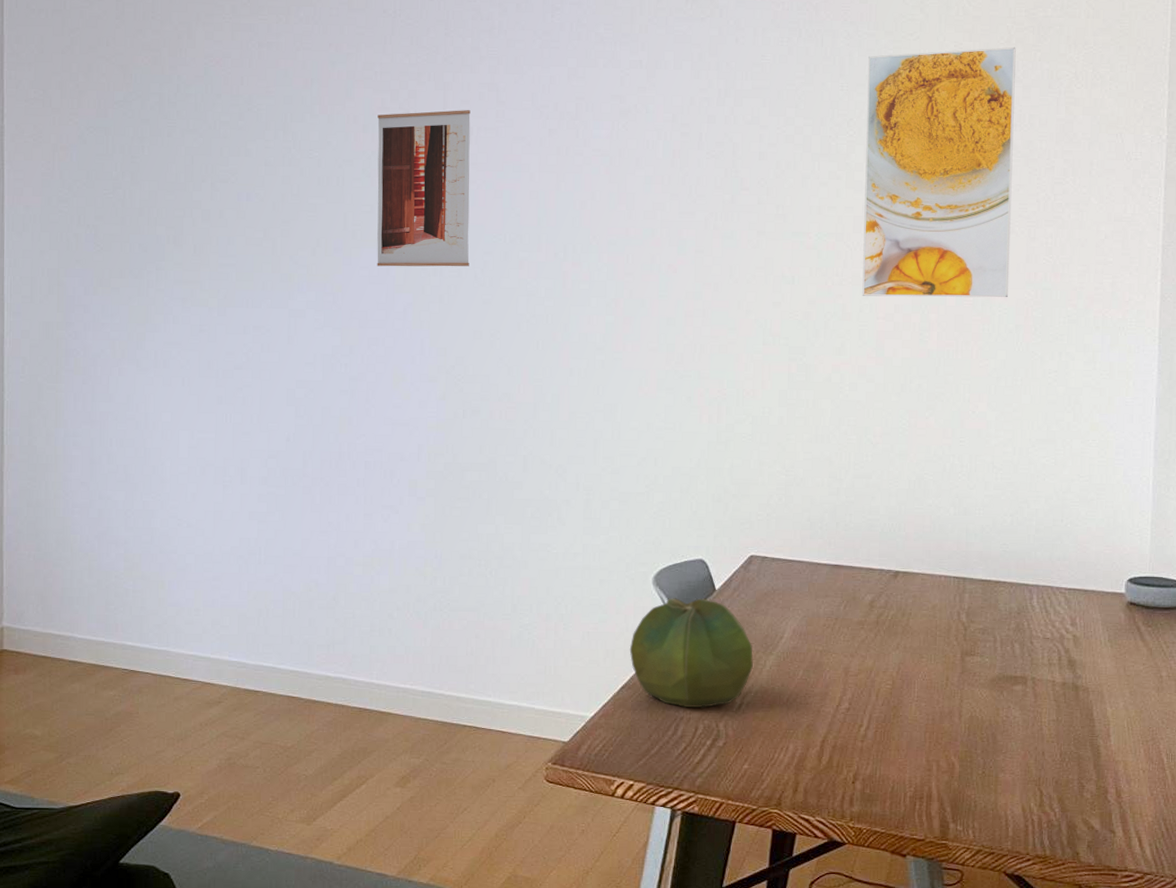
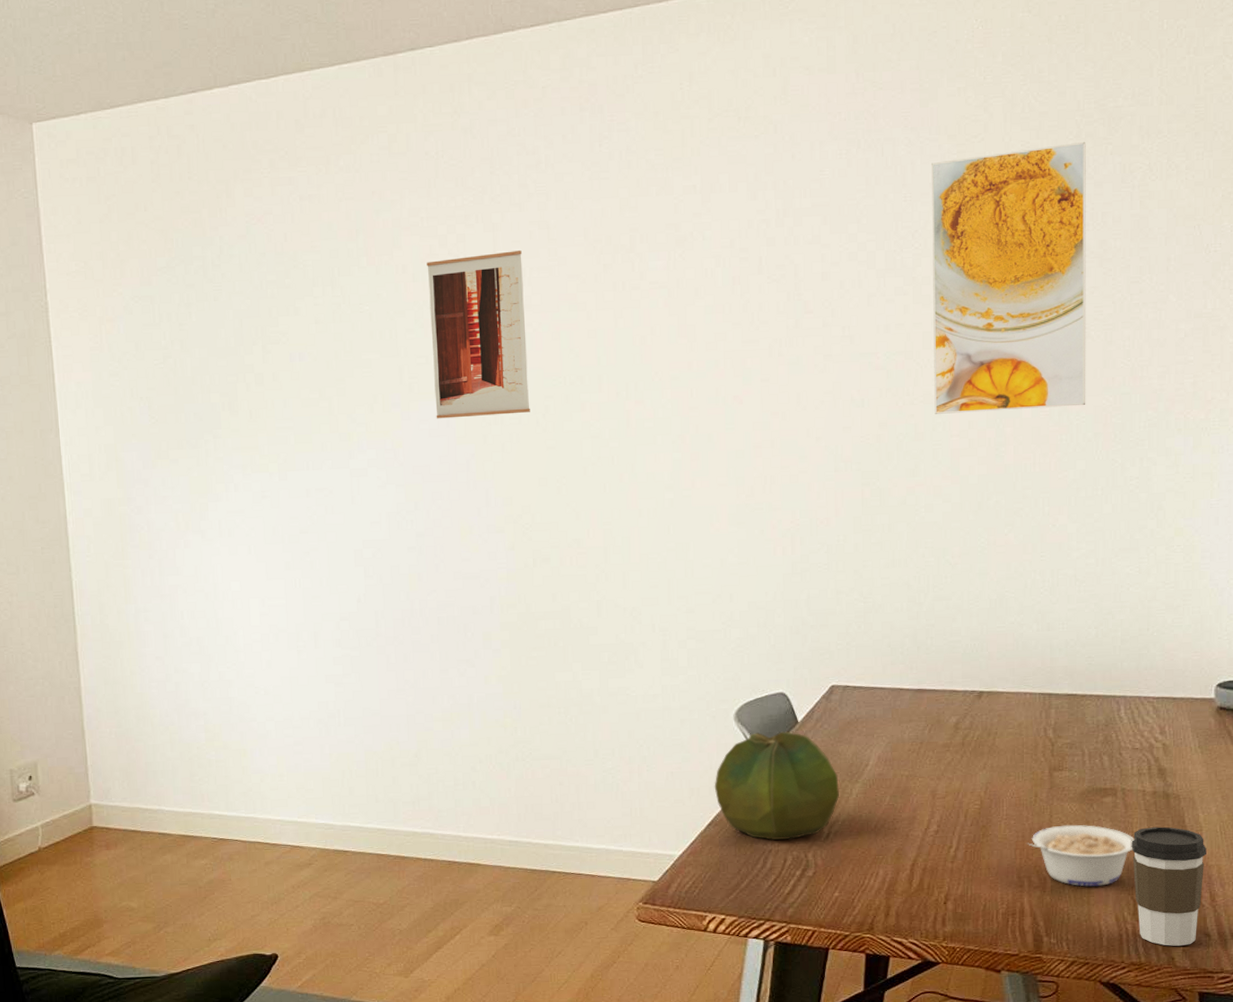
legume: none [936,710,1043,775] -> present [1027,824,1135,887]
coffee cup: none [1038,718,1114,842] -> present [1130,827,1206,947]

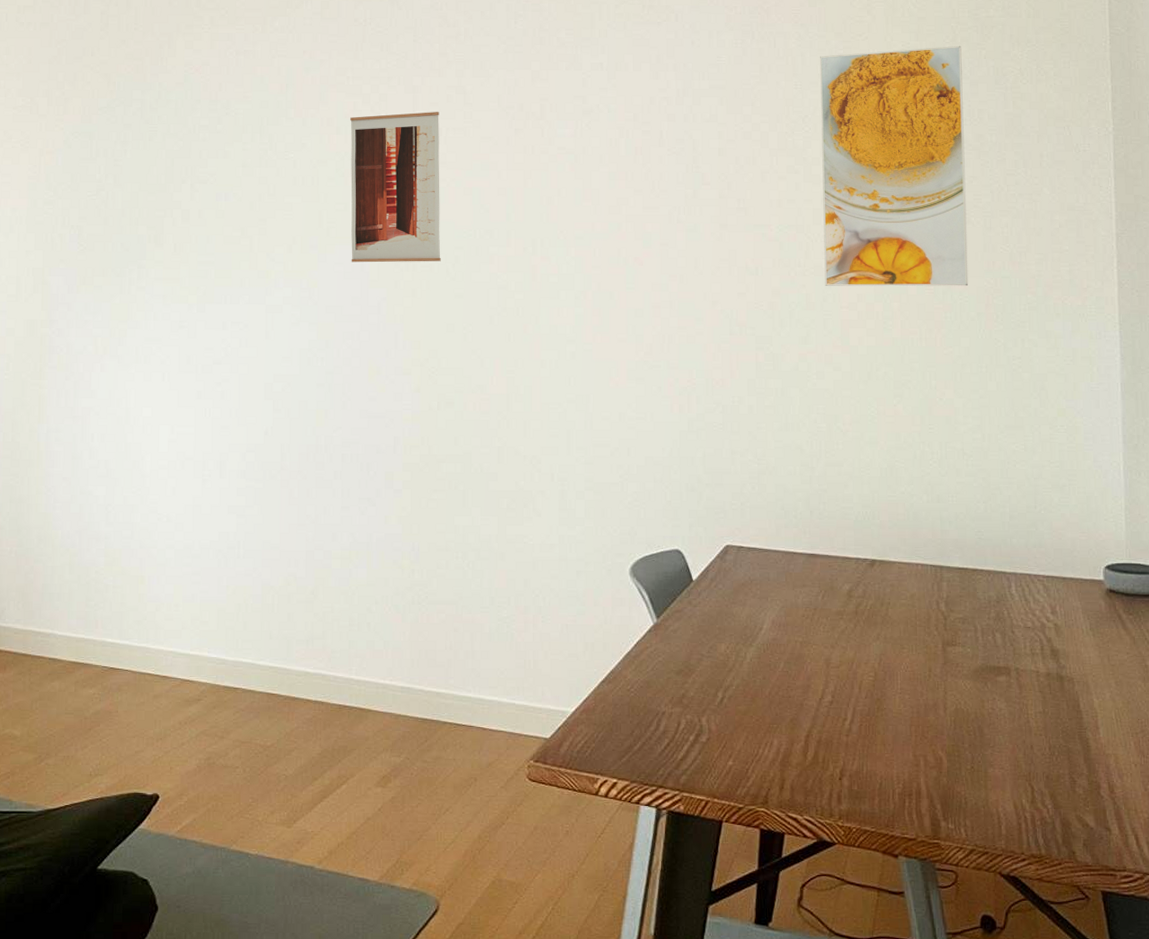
cabbage: present [714,731,839,840] -> none [608,589,733,702]
legume: present [1027,824,1135,887] -> none [922,703,1030,770]
coffee cup: present [1130,827,1206,947] -> none [1026,710,1103,840]

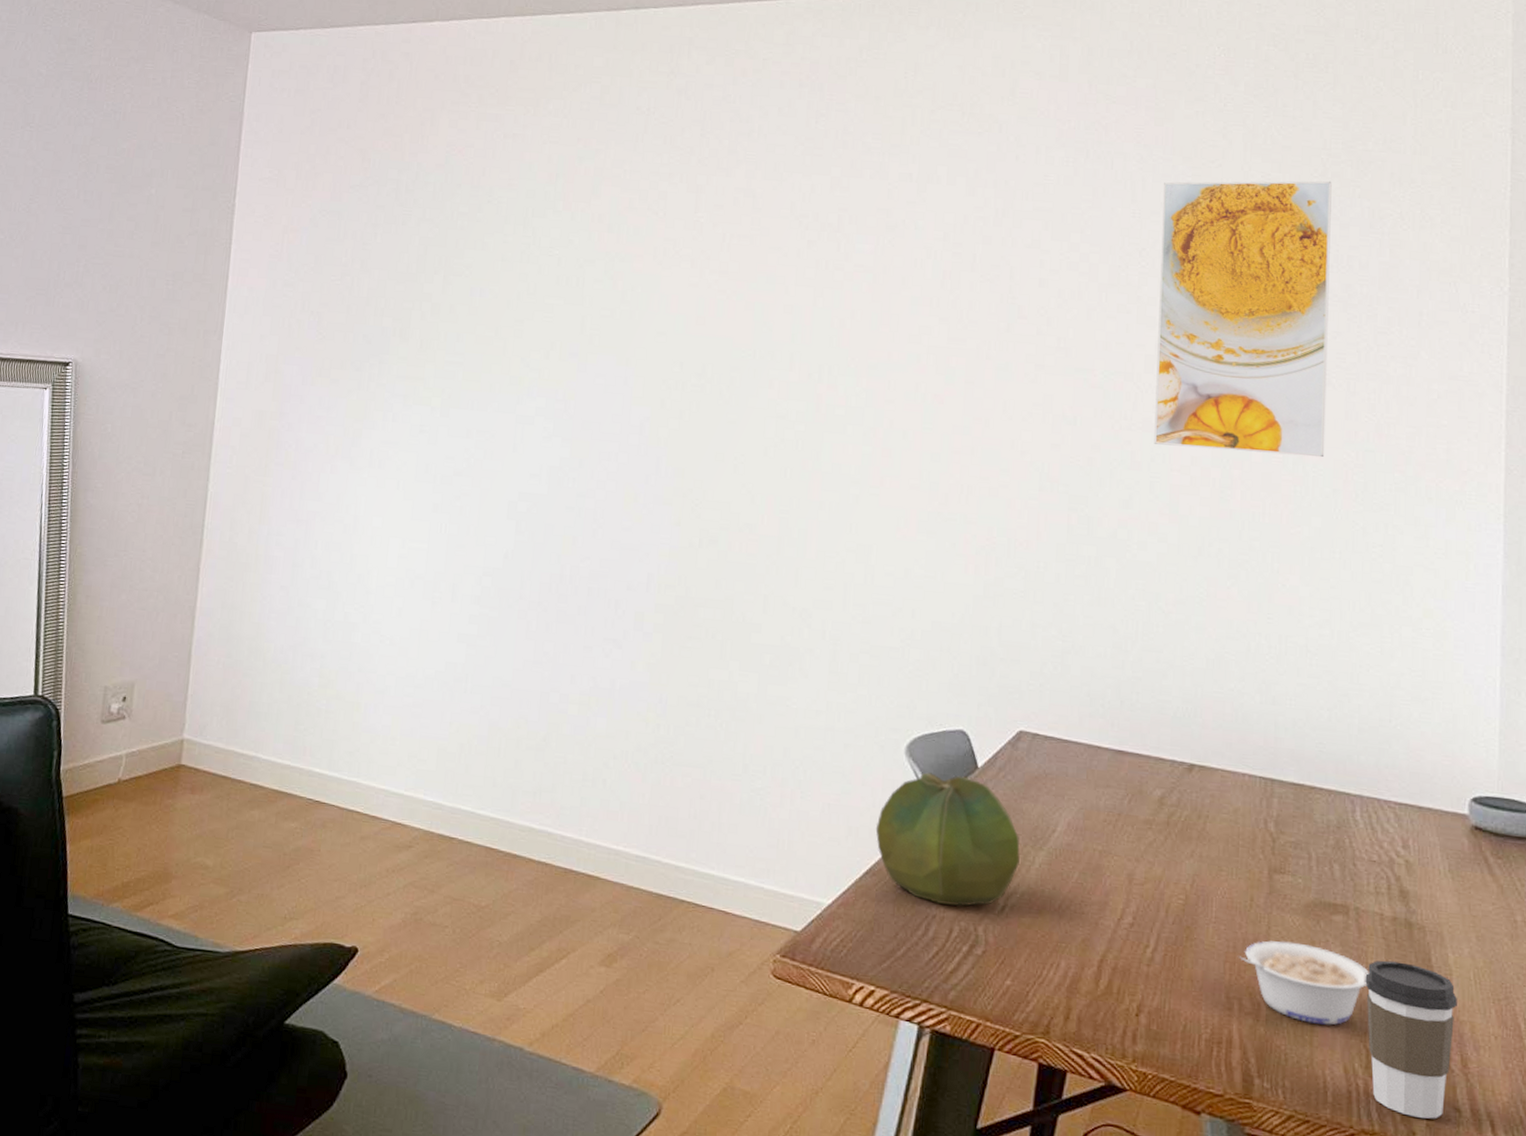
wall art: present [350,112,441,263] -> none [614,214,724,382]
cabbage: none [608,589,733,702] -> present [875,772,1020,906]
legume: none [922,703,1030,770] -> present [1238,940,1369,1025]
coffee cup: none [1026,710,1103,840] -> present [1364,960,1457,1119]

